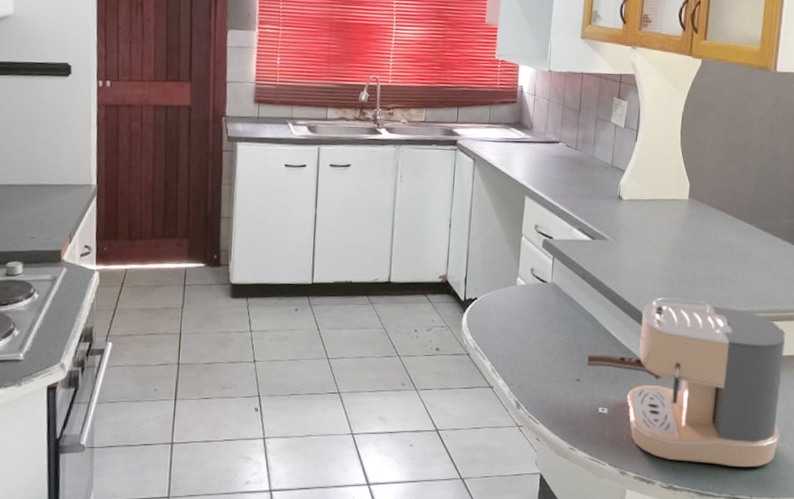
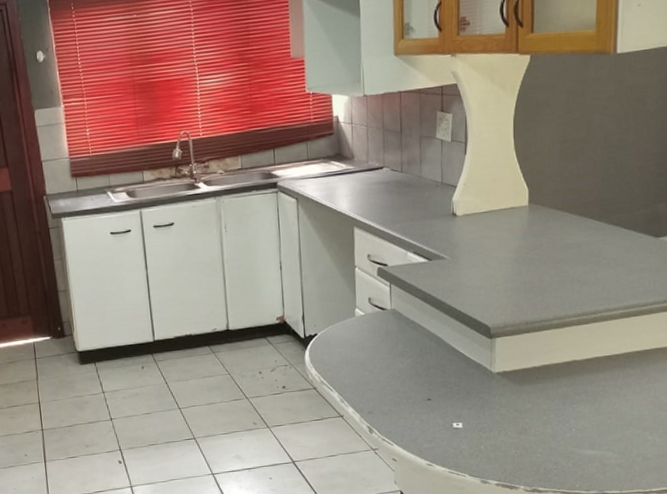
coffee maker: present [586,297,785,467] -> none [435,306,649,465]

